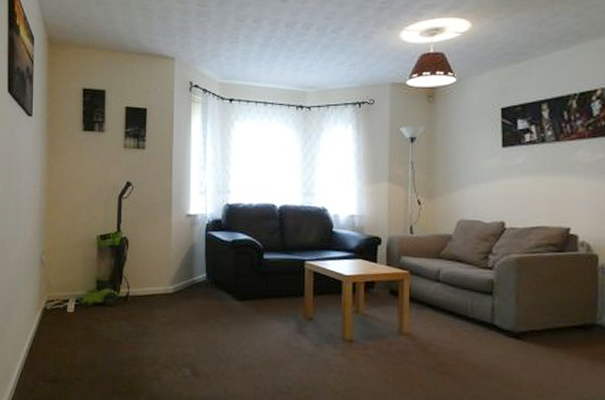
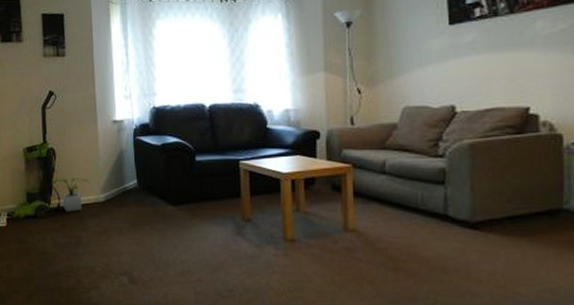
potted plant: none [120,268,160,302] -> present [50,178,90,212]

